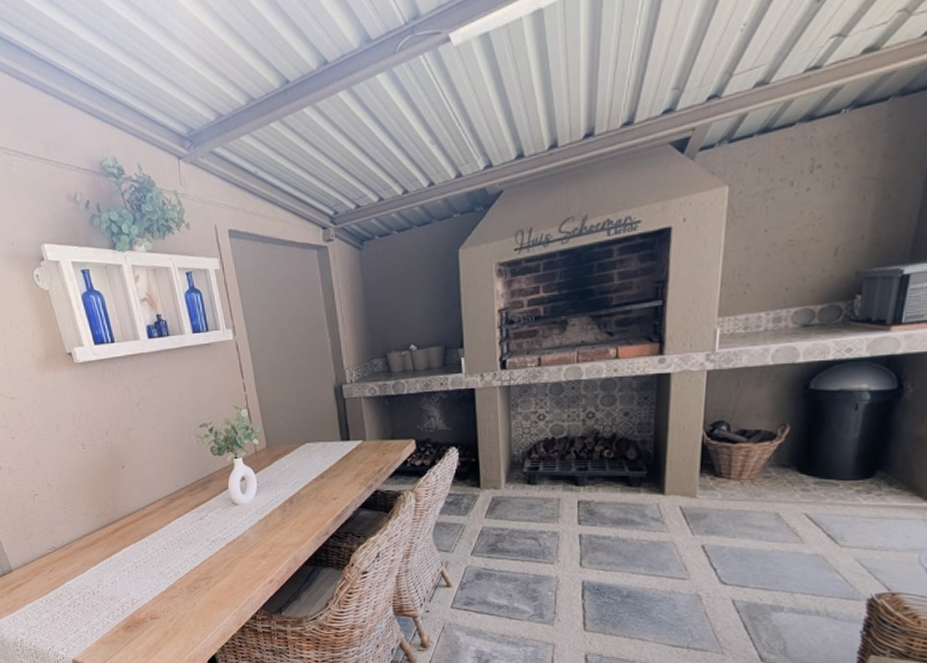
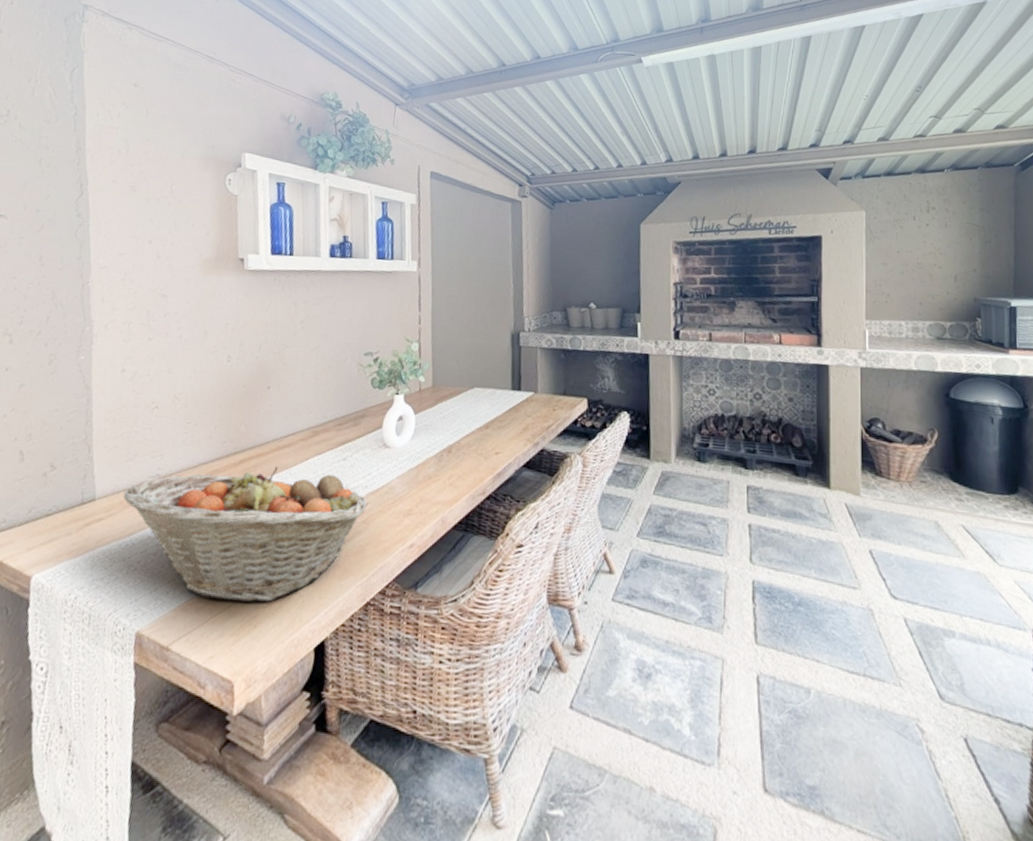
fruit basket: none [32,530,228,634] -> present [123,466,368,603]

